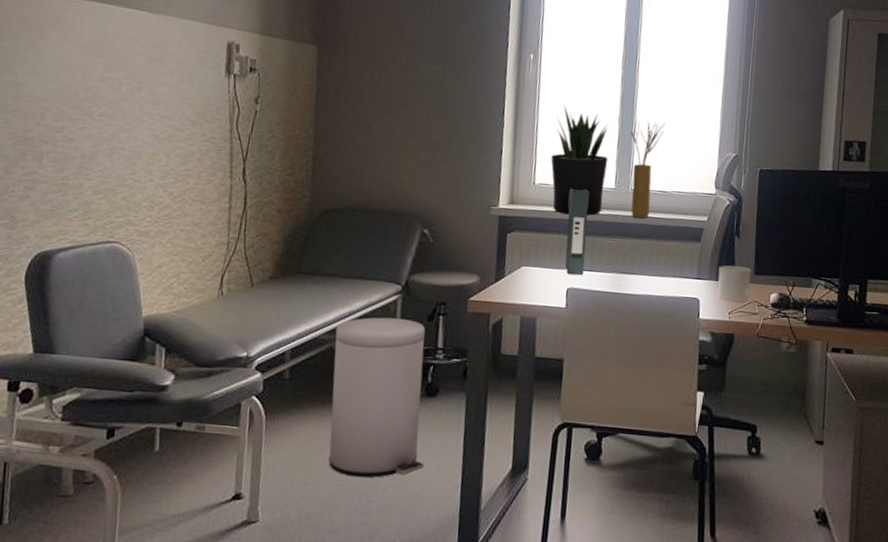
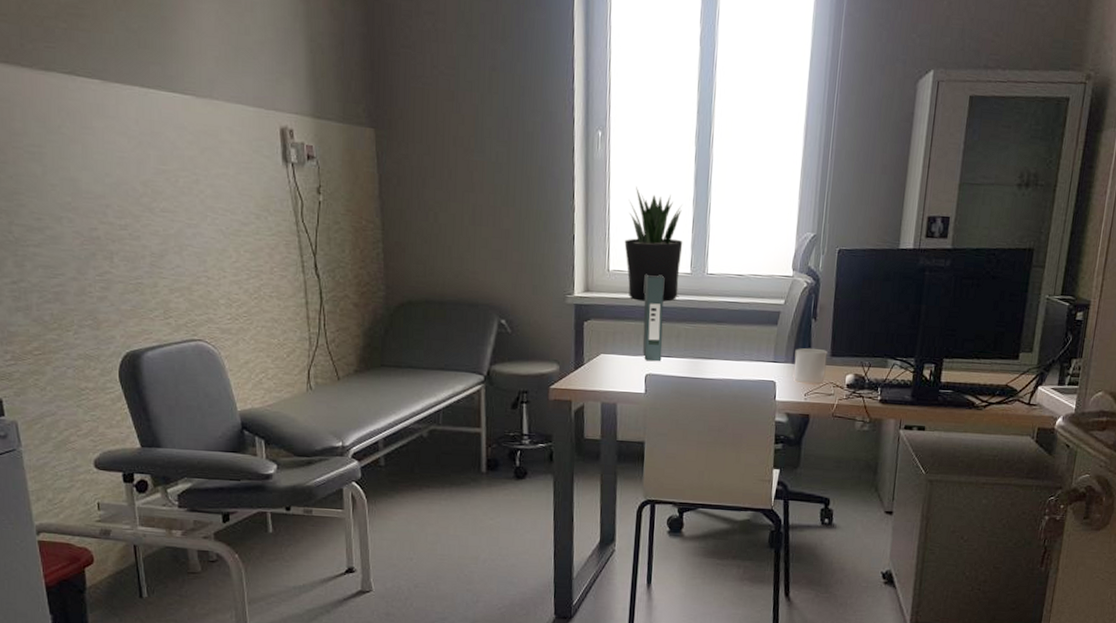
pedal bin: present [328,317,426,478] -> none [424,406,519,552]
vase: present [631,120,665,219] -> none [706,200,741,303]

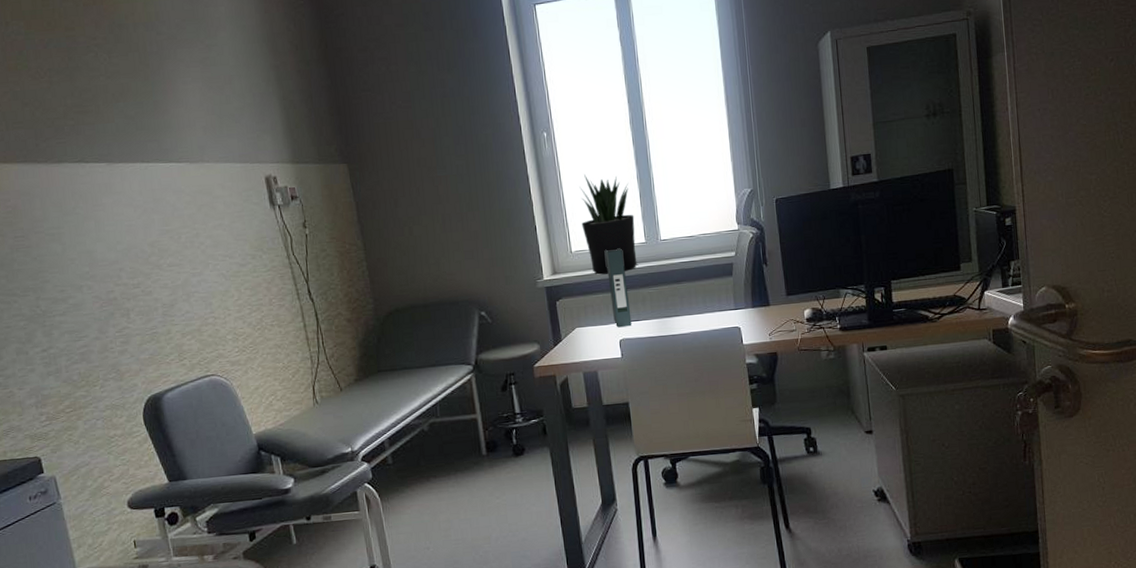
mug: present [794,348,828,385] -> none [753,290,785,325]

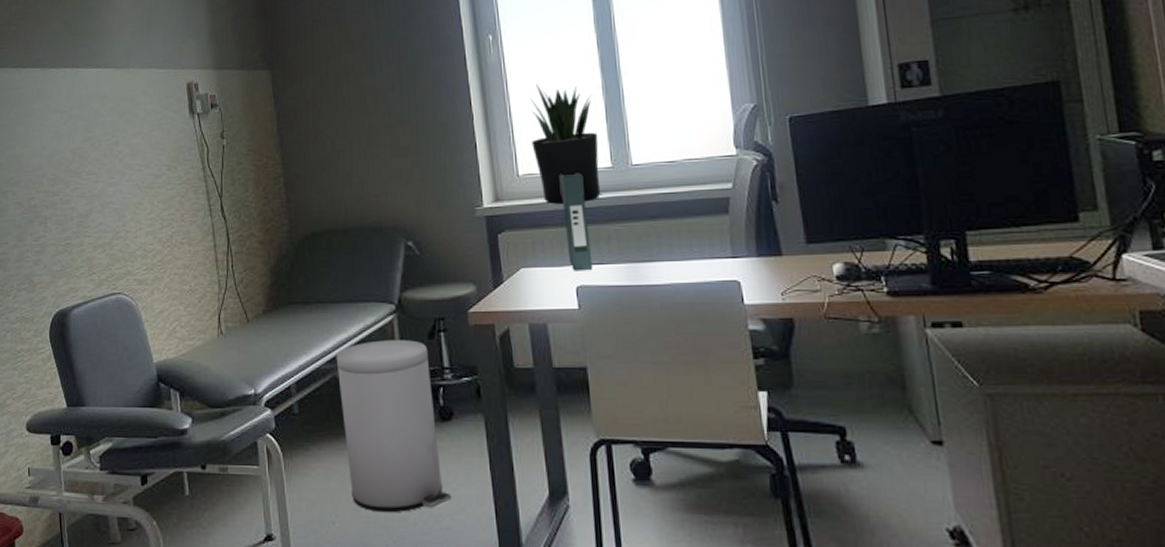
pedal bin: none [423,393,527,535] -> present [336,340,453,513]

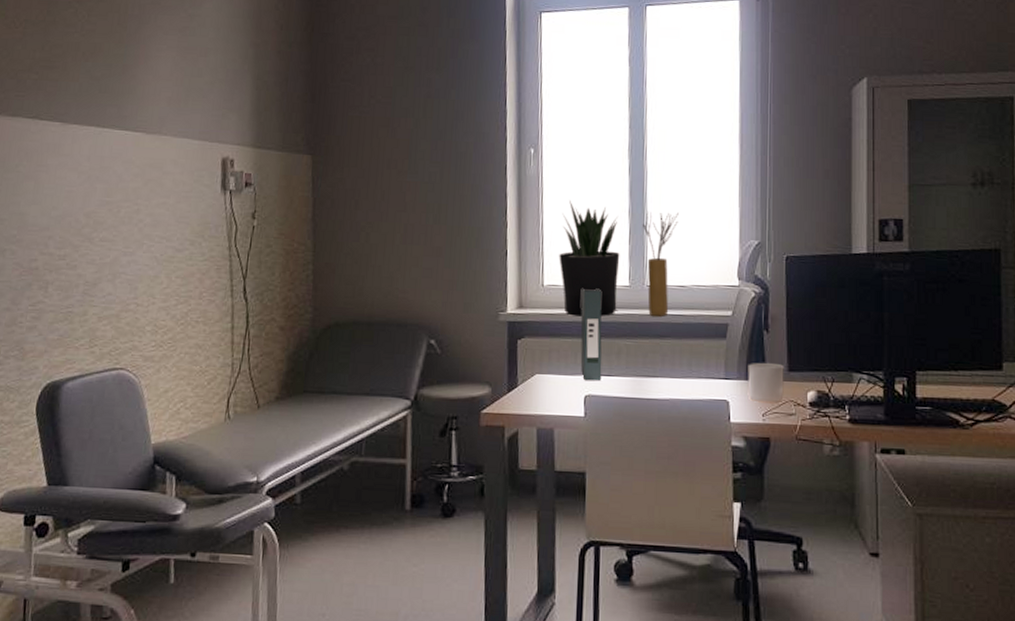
pedal bin: present [336,340,453,513] -> none [345,434,446,606]
vase: none [619,83,660,197] -> present [643,211,679,317]
mug: none [758,235,805,281] -> present [748,362,784,404]

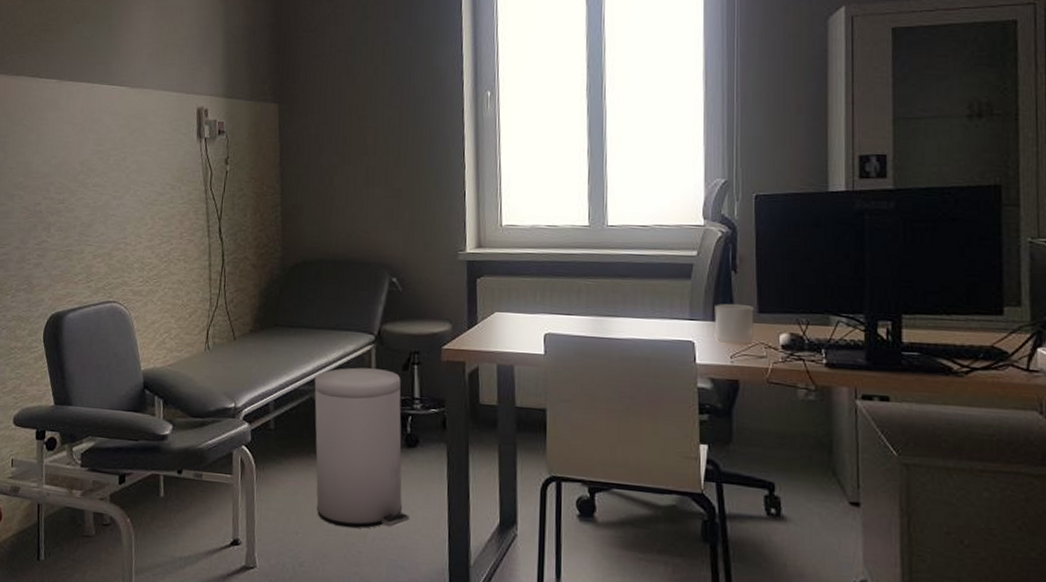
pedal bin: none [345,434,446,606] -> present [314,367,410,528]
planter: present [559,201,620,316] -> none [517,142,579,256]
binder: present [580,288,602,382] -> none [539,228,562,320]
vase: present [643,211,679,317] -> none [602,151,640,256]

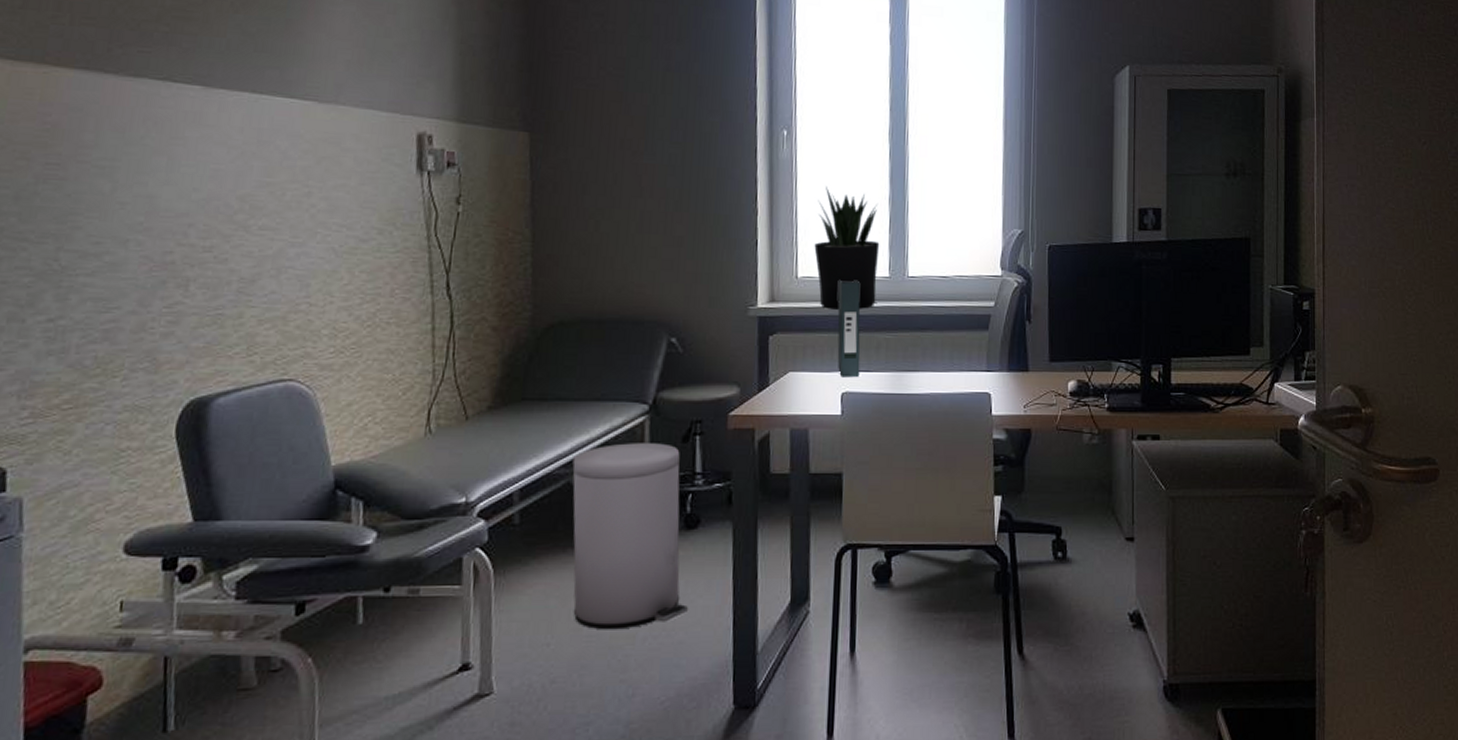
planter: none [517,142,579,256] -> present [814,187,880,310]
binder: none [539,228,562,320] -> present [837,280,861,378]
mug: present [714,303,754,346] -> none [1009,353,1046,394]

